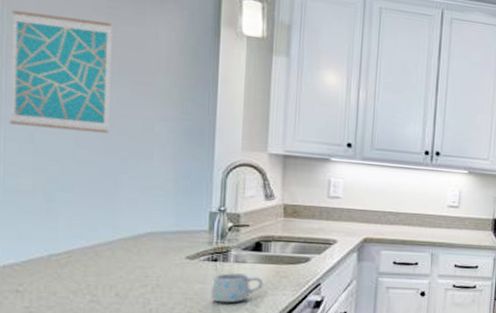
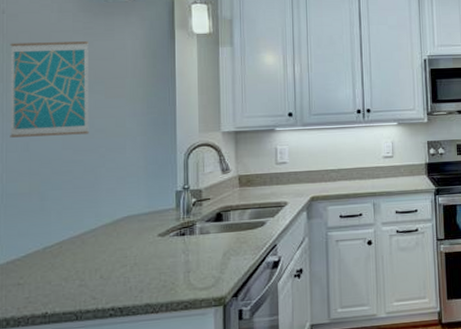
mug: present [211,273,264,303] -> none [182,244,227,274]

